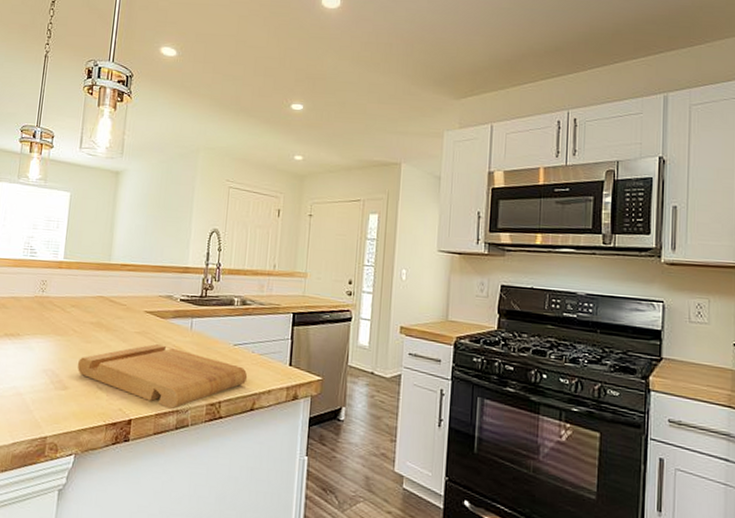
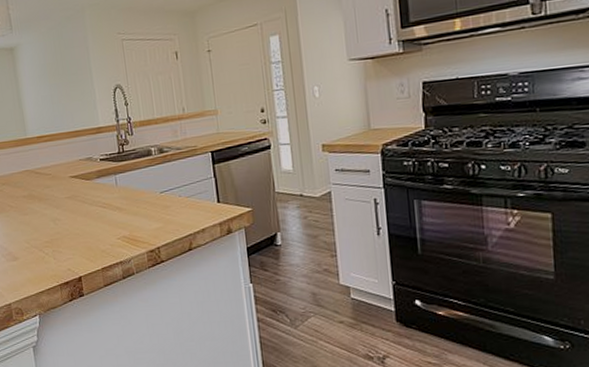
cutting board: present [78,344,248,410] -> none [21,205,180,262]

